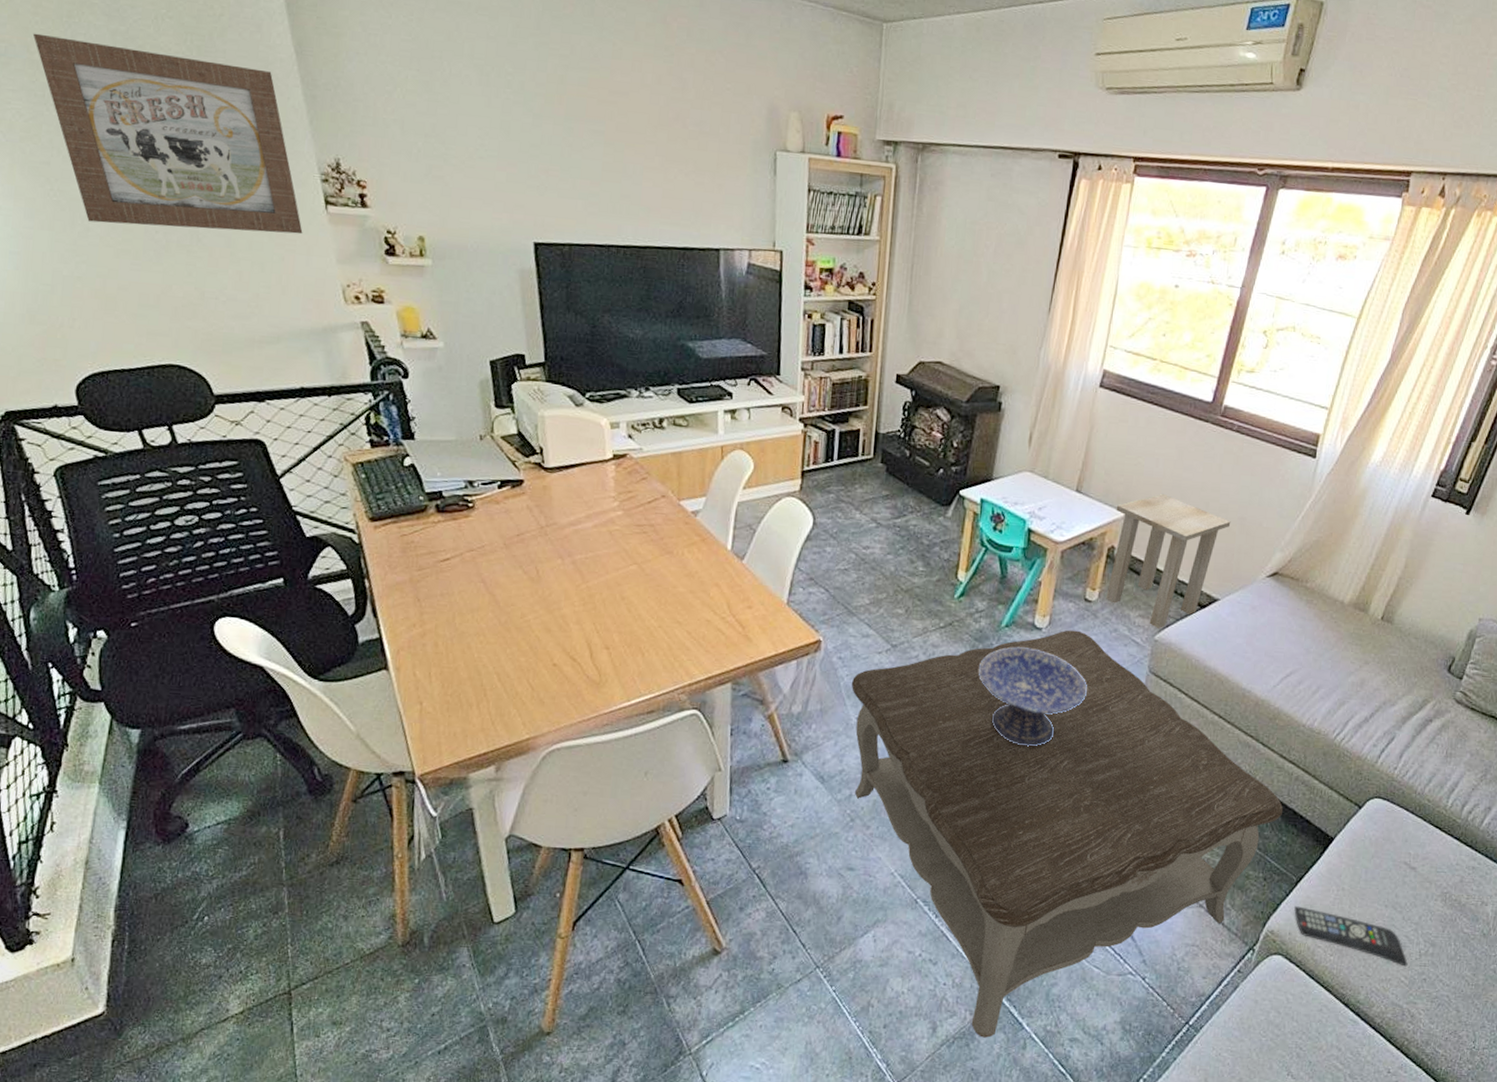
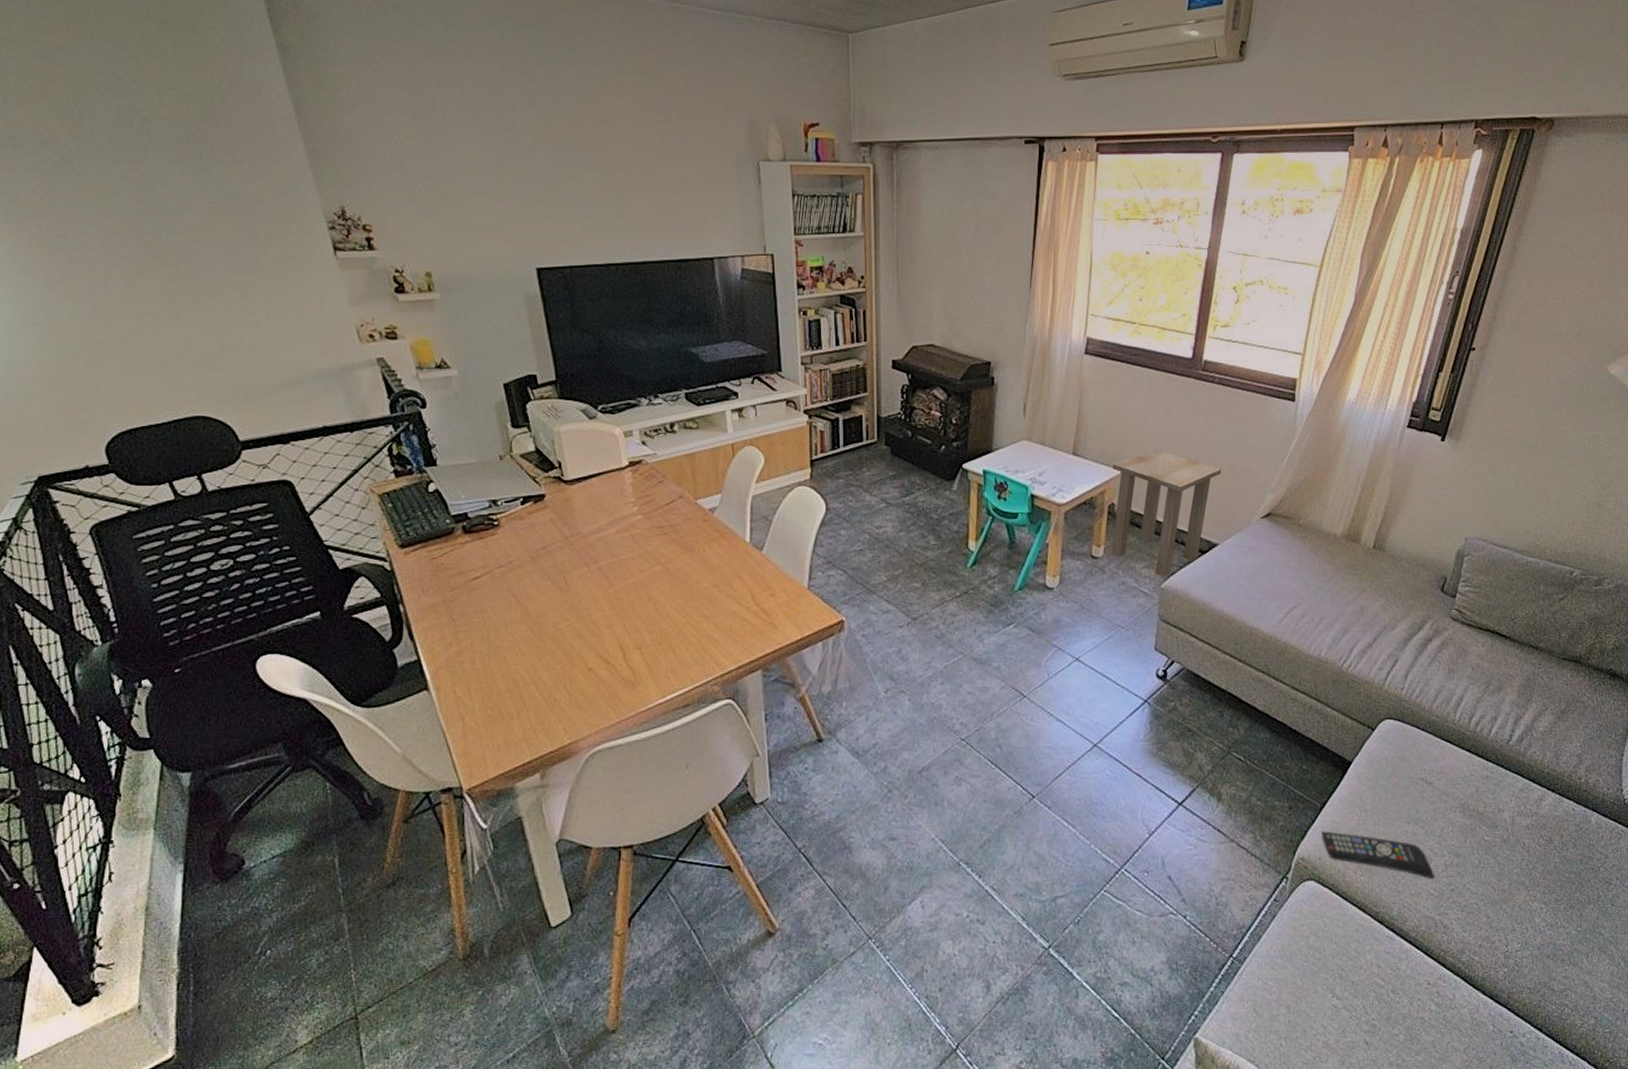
wall art: present [32,33,303,234] -> none [41,115,314,288]
coffee table: present [851,630,1284,1038] -> none [876,587,1301,991]
decorative bowl: present [978,647,1088,747] -> none [996,608,1103,703]

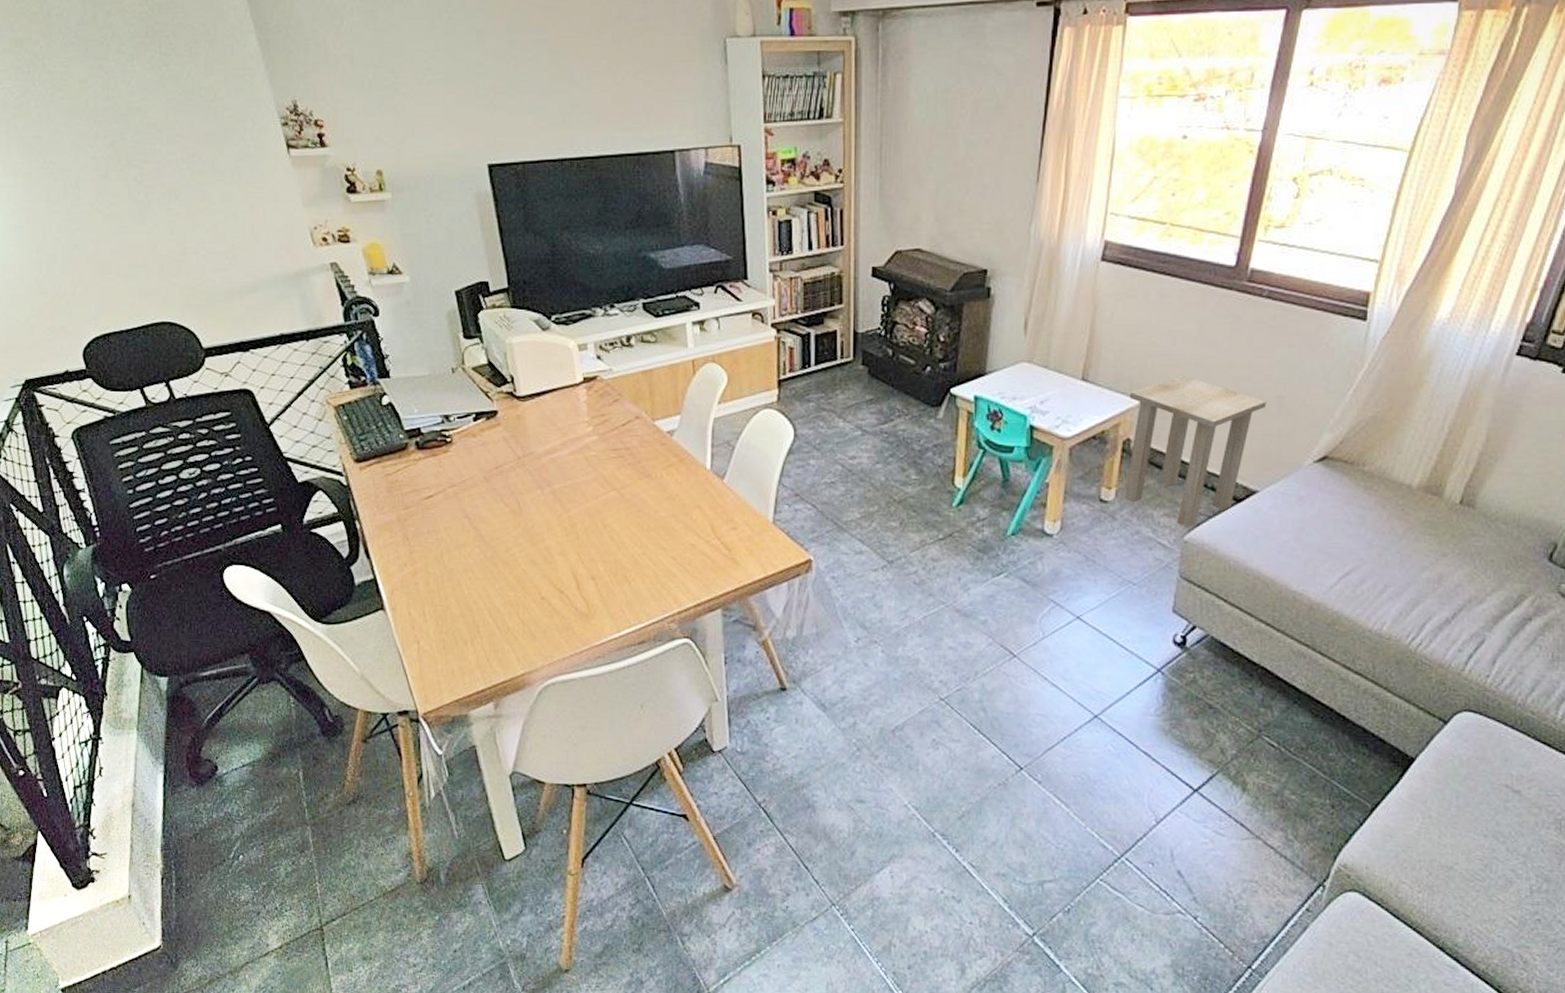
remote control: present [1321,831,1435,879] -> none [1371,836,1516,905]

